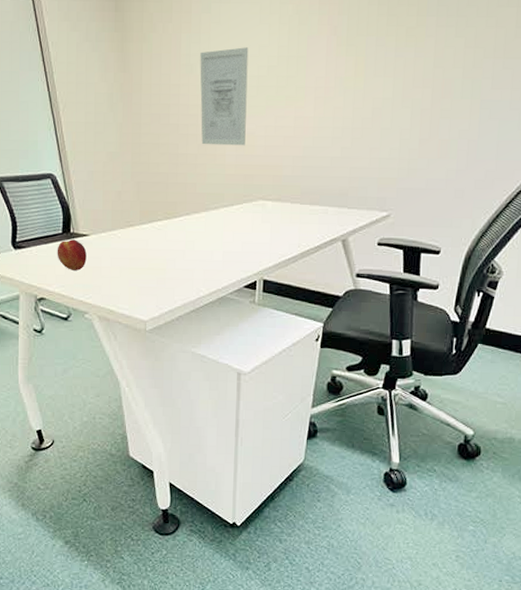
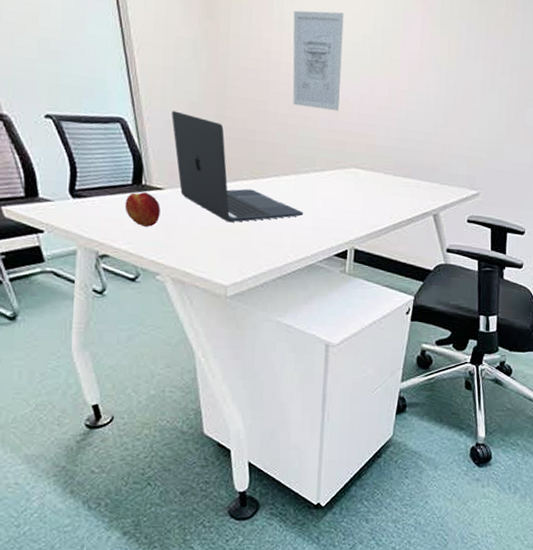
laptop: none [93,162,214,261] -> present [171,110,304,222]

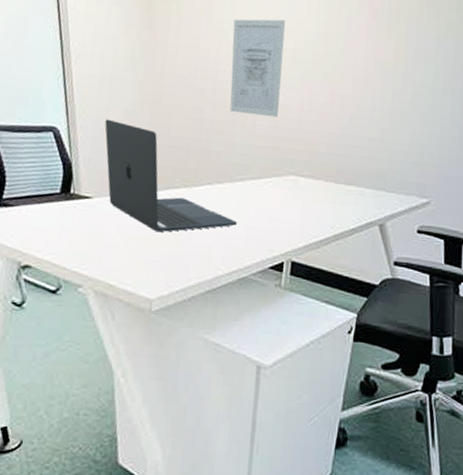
peach: present [124,192,161,227] -> none [51,201,88,237]

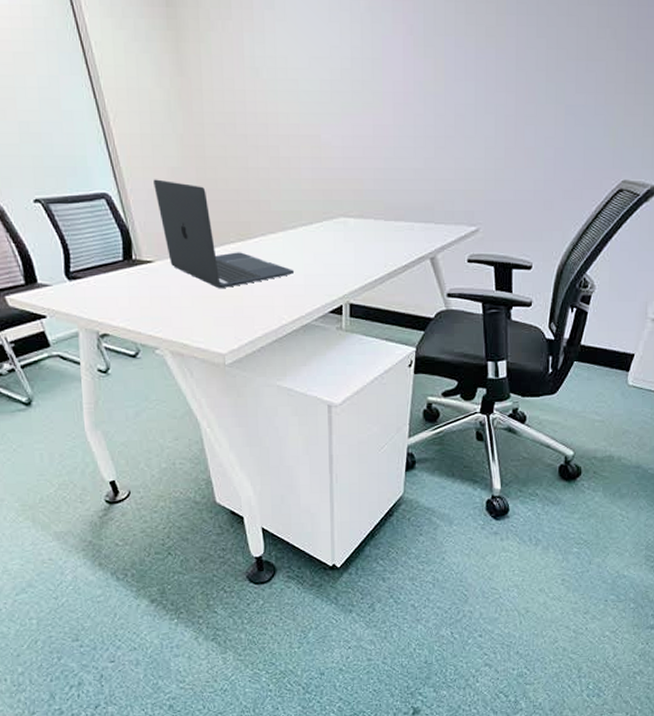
wall art: present [229,19,286,118] -> none [266,48,321,158]

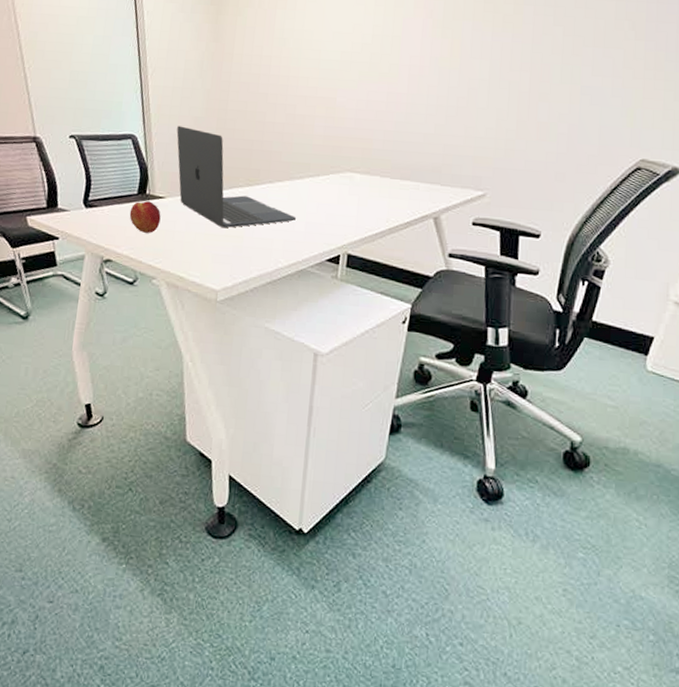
peach: none [118,267,153,302] -> present [129,201,161,233]

